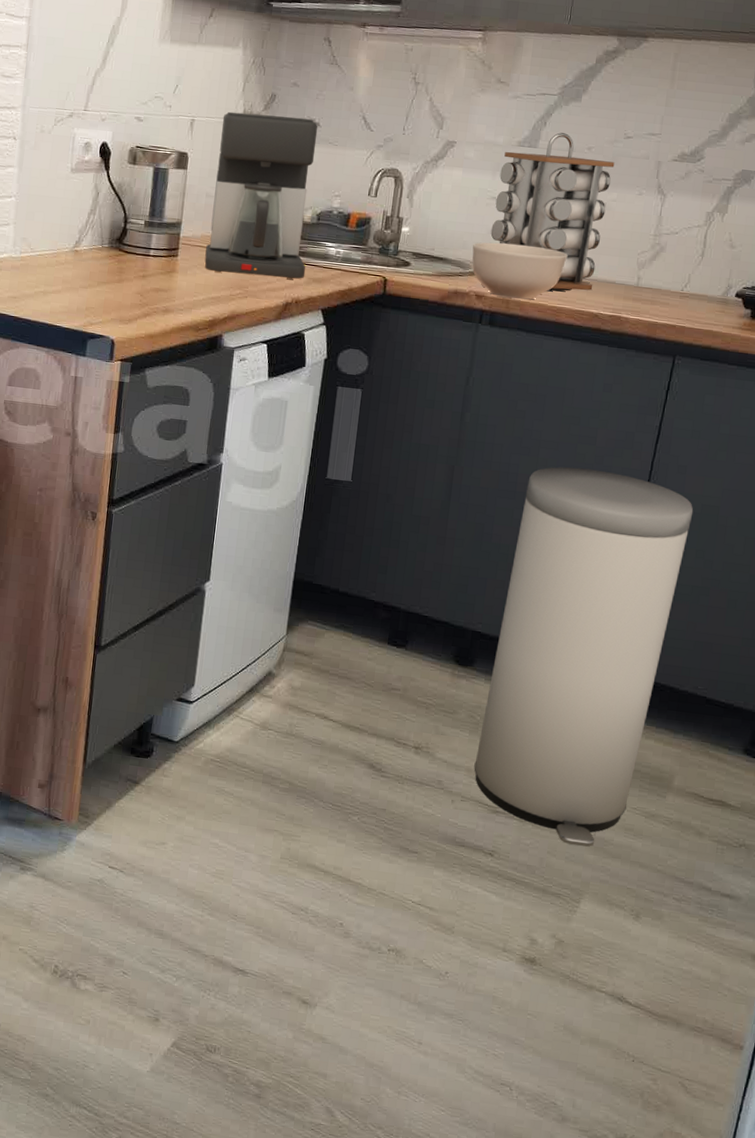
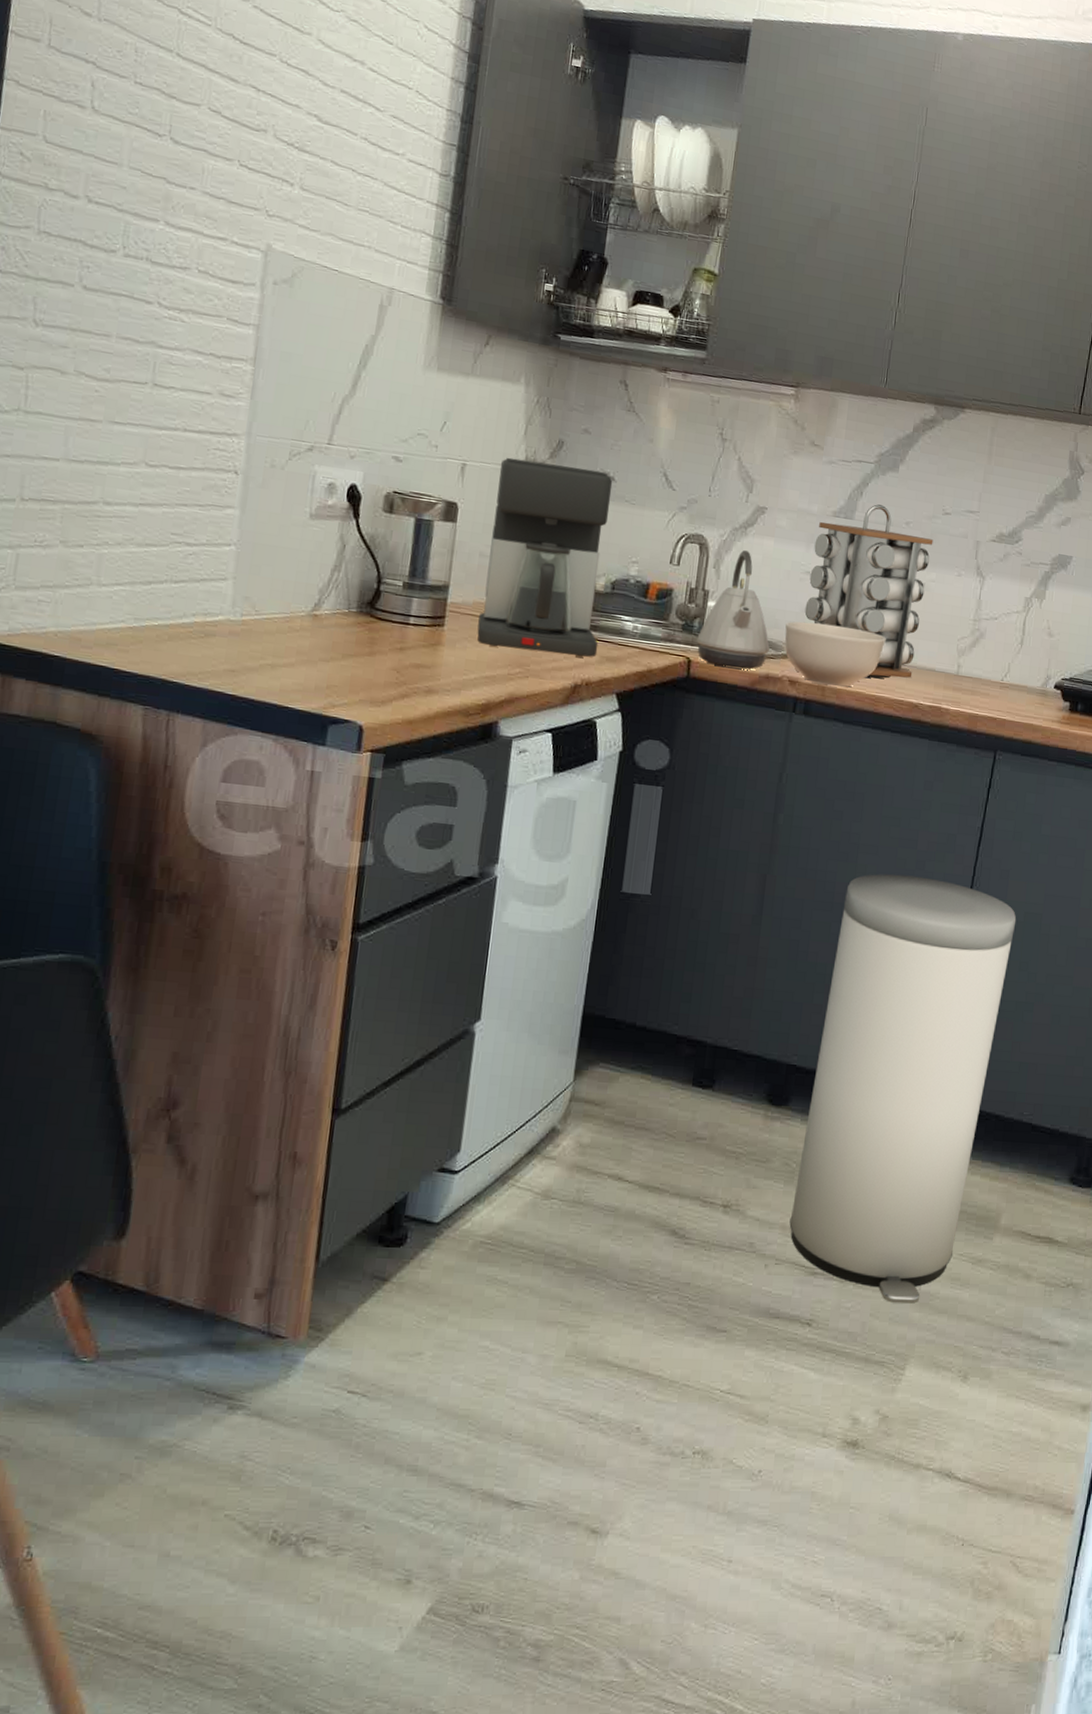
kettle: none [392,181,458,287] -> present [697,550,770,670]

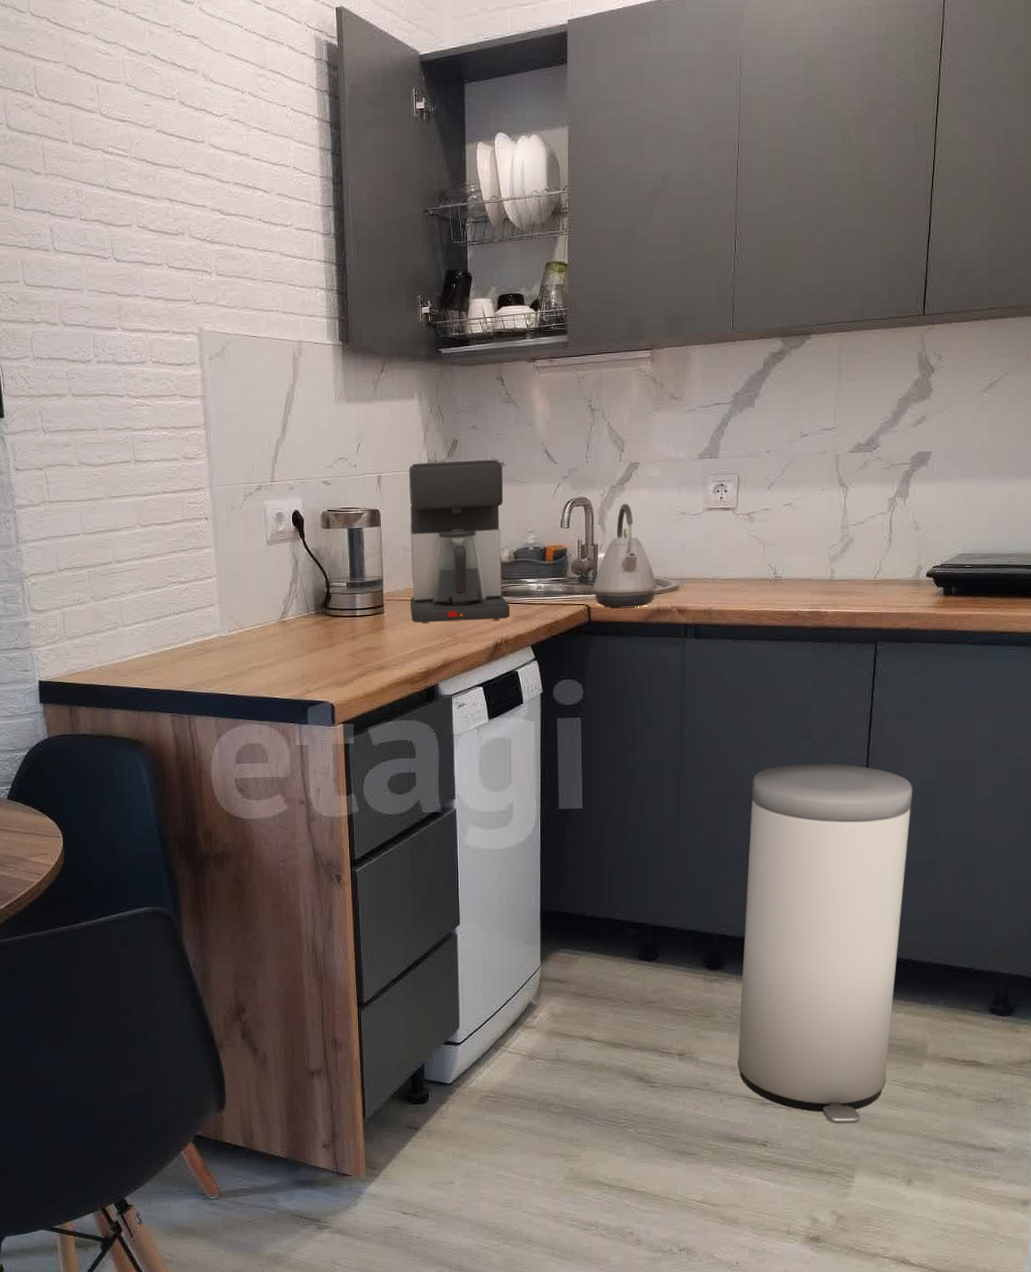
bowl: present [785,621,886,688] -> none [669,554,761,609]
spice rack: present [805,504,934,679] -> none [684,440,795,596]

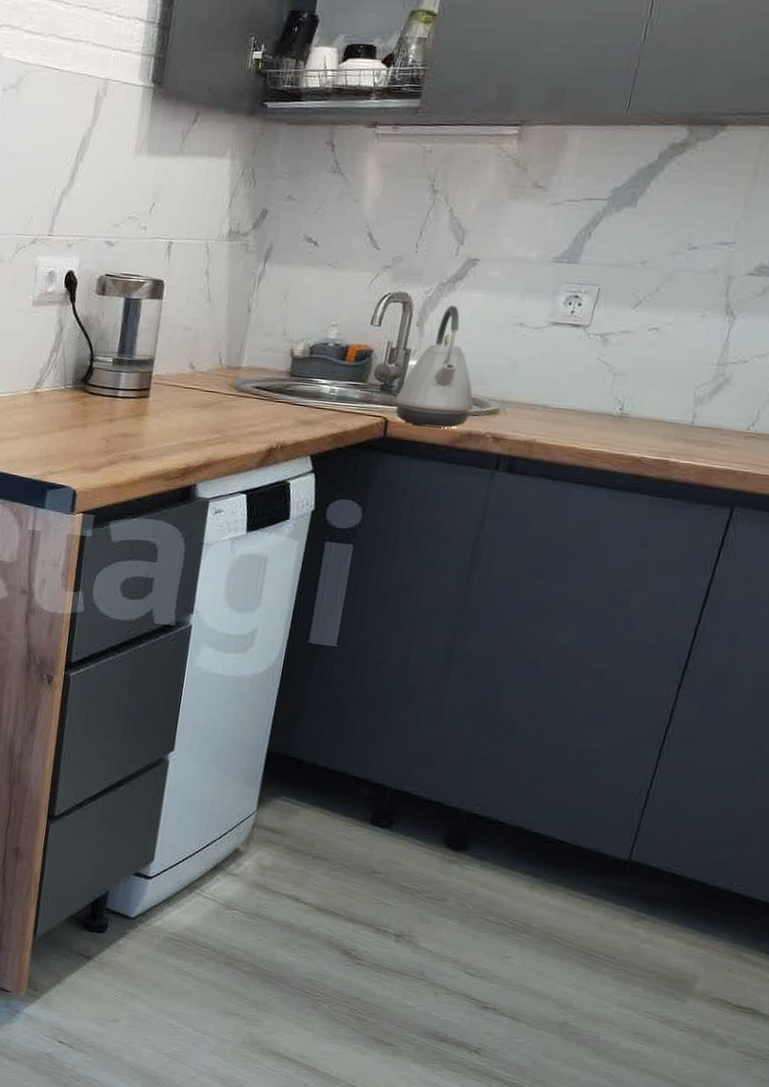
coffee maker: present [408,459,511,623] -> none [179,231,316,422]
pedal bin: present [737,763,913,1124] -> none [462,633,743,1050]

